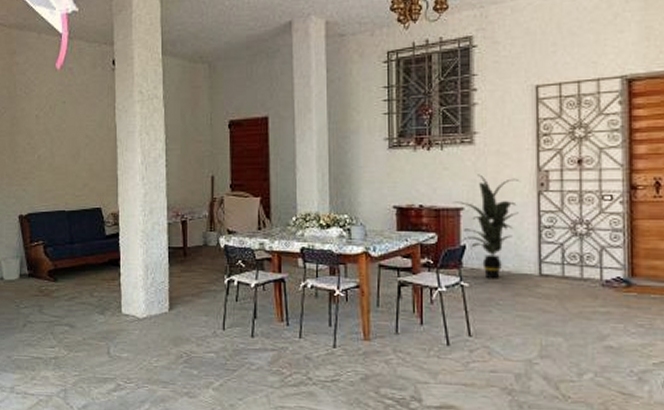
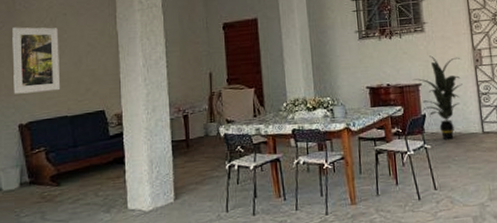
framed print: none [13,114,59,184] -> present [12,27,61,94]

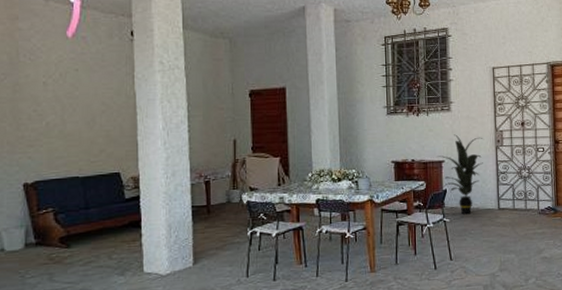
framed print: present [12,27,61,94] -> none [16,80,71,152]

